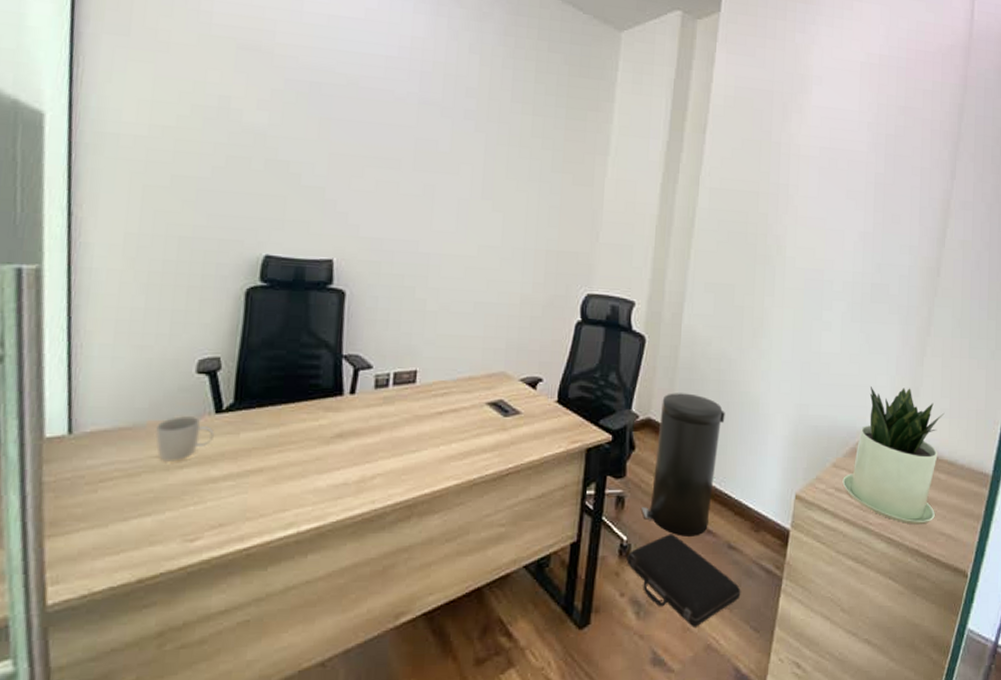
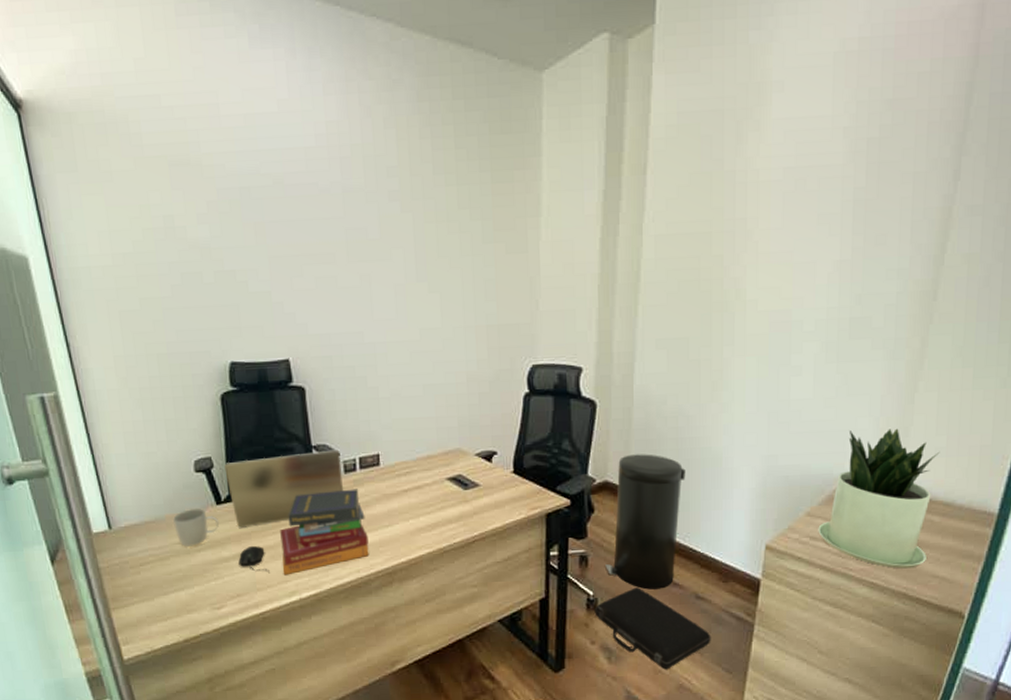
computer mouse: none [229,464,266,500] -> present [238,545,270,574]
laptop: none [233,361,373,442] -> present [224,449,343,528]
books: none [282,406,391,503] -> present [280,488,369,576]

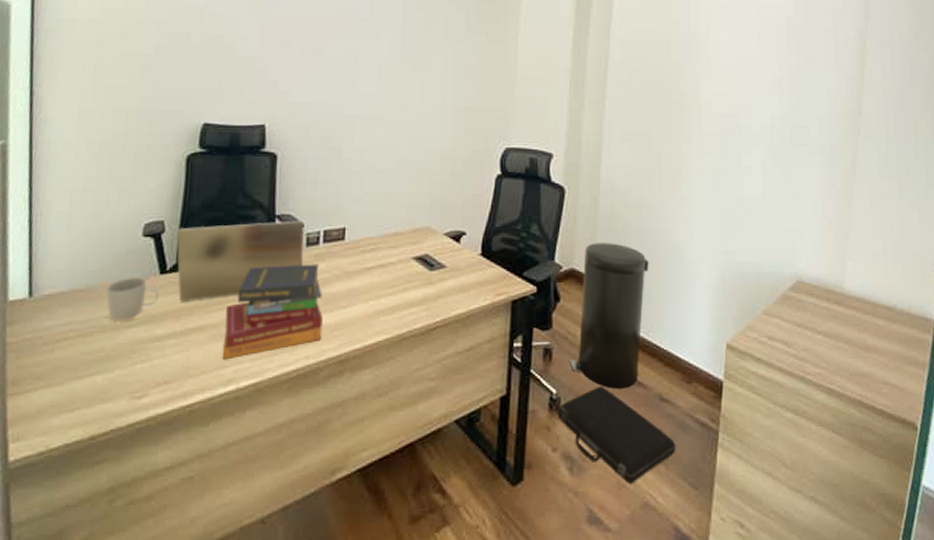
computer mouse: present [238,545,270,574] -> none [173,323,207,357]
planter: present [818,428,940,569] -> none [775,231,878,374]

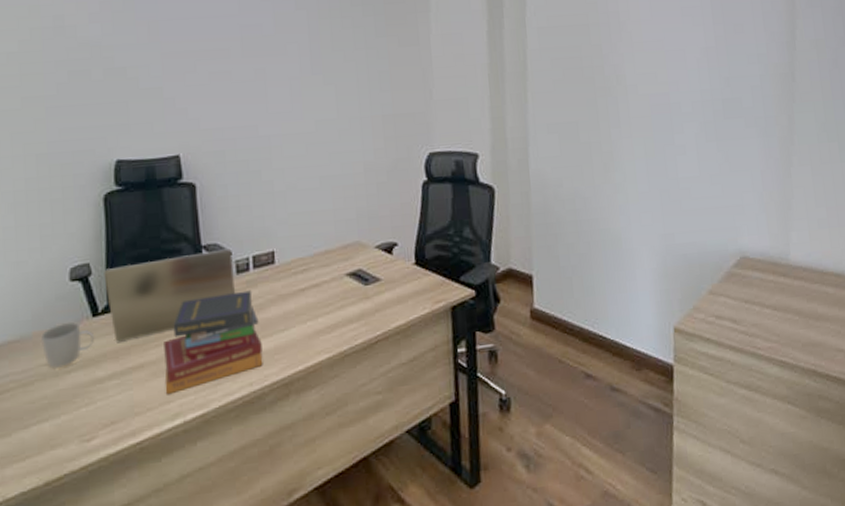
briefcase: present [557,386,676,484] -> none [508,382,632,475]
pedal bin: present [570,243,649,389] -> none [516,238,588,384]

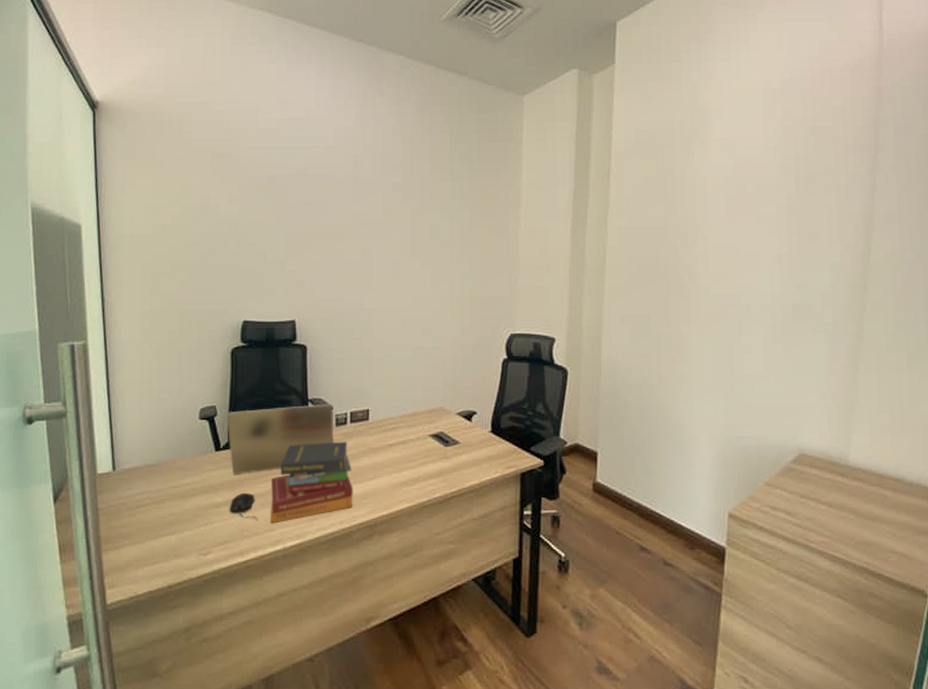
mug: present [41,322,95,369] -> none [173,454,216,491]
computer mouse: none [114,361,150,394] -> present [229,492,257,521]

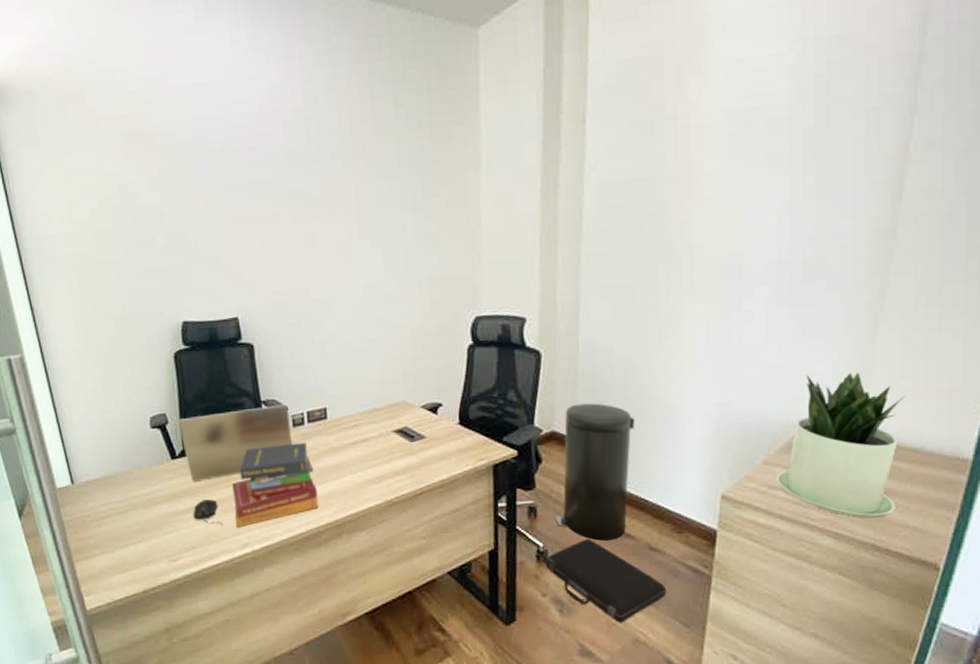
briefcase: none [566,551,680,639] -> present [545,539,667,623]
pedal bin: none [576,419,651,553] -> present [555,403,635,541]
planter: none [777,405,885,543] -> present [776,372,906,519]

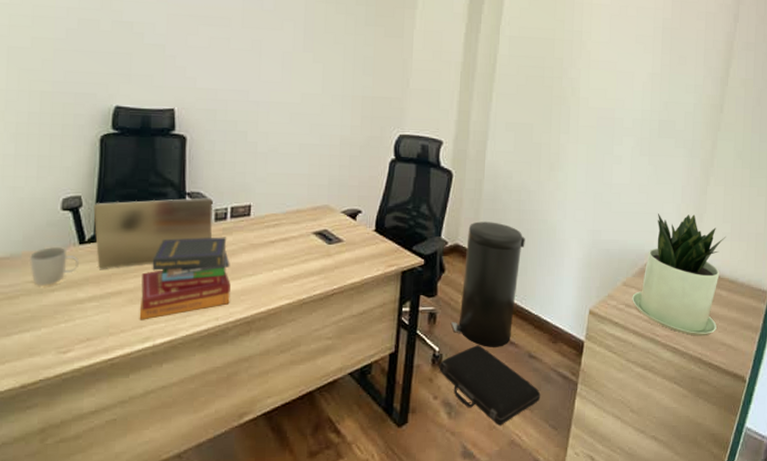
mug: none [131,463,175,501] -> present [30,247,80,286]
computer mouse: present [193,498,223,526] -> none [93,288,125,318]

